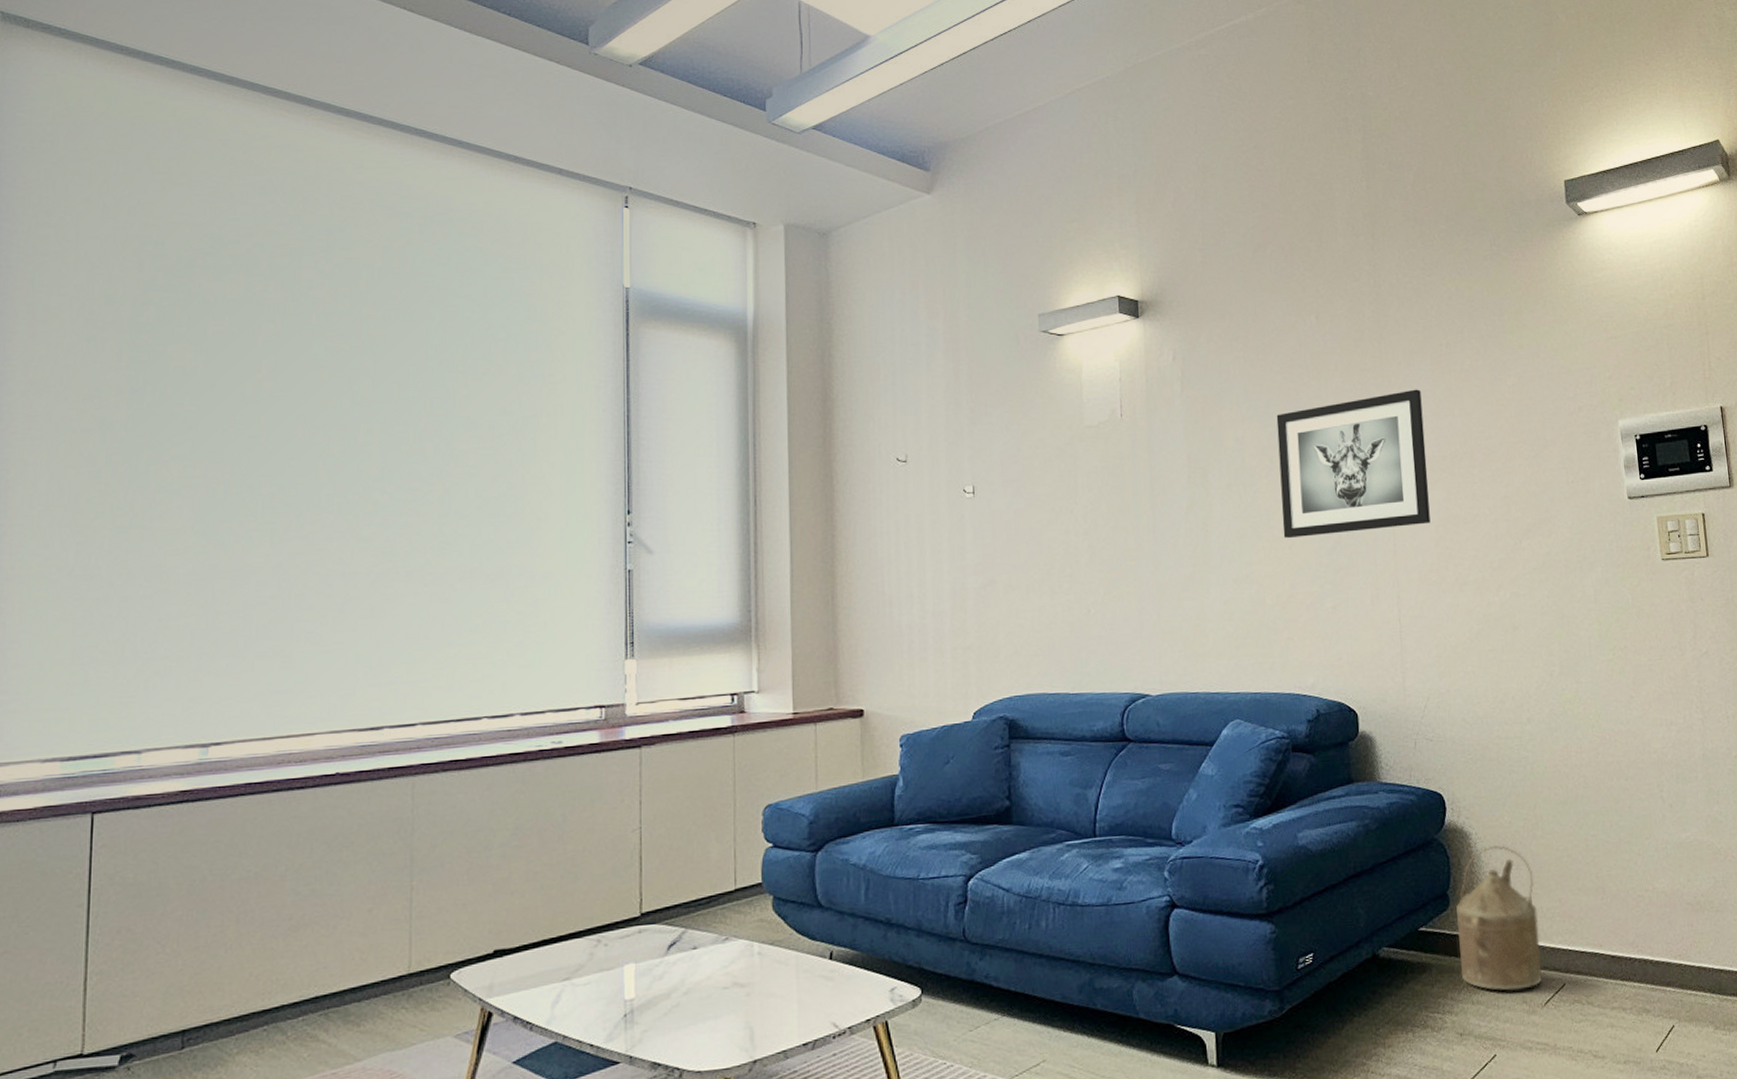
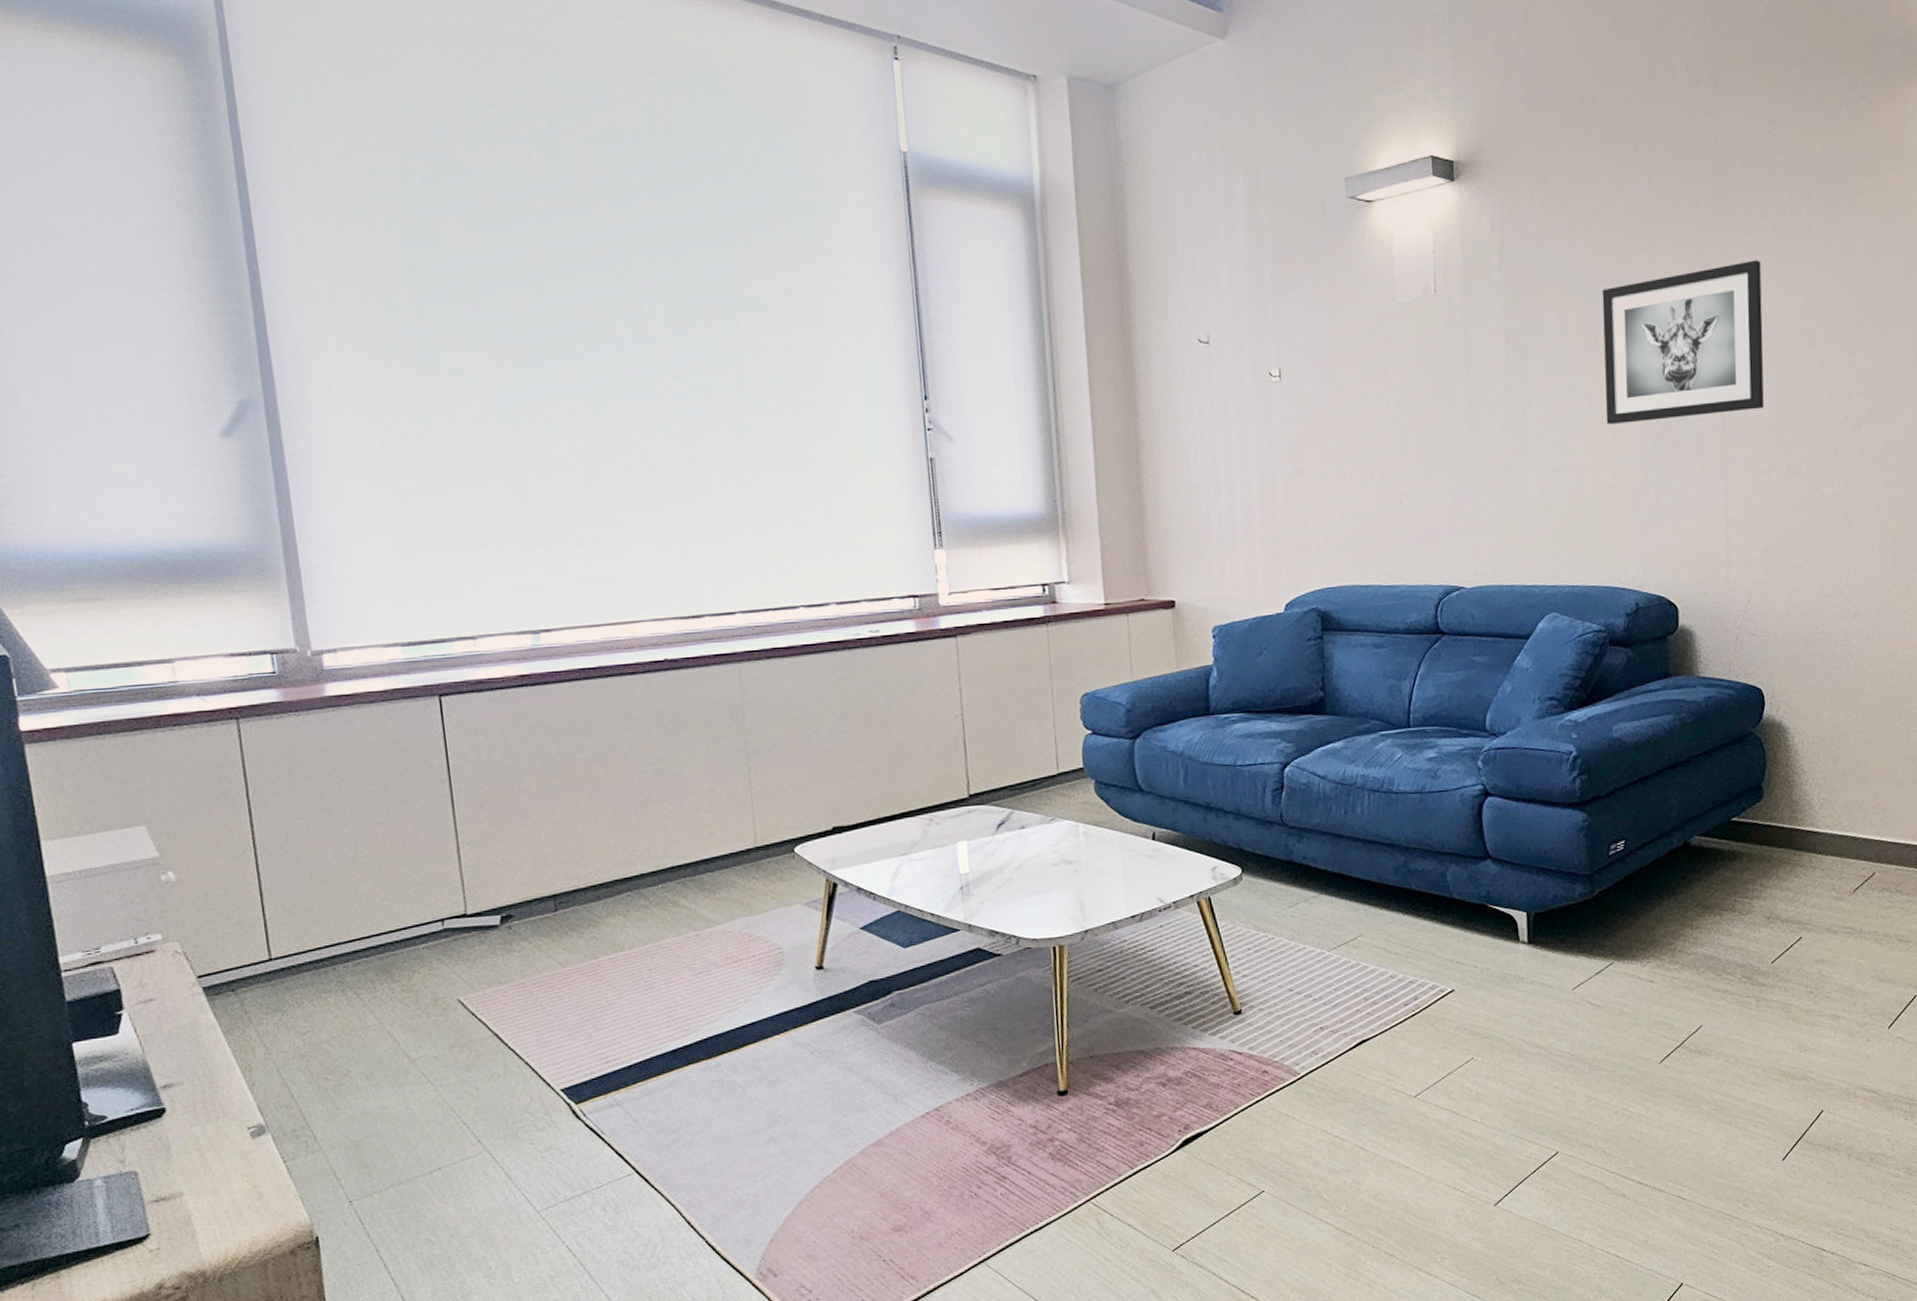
watering can: present [1456,845,1542,991] -> none [1770,740,1853,879]

